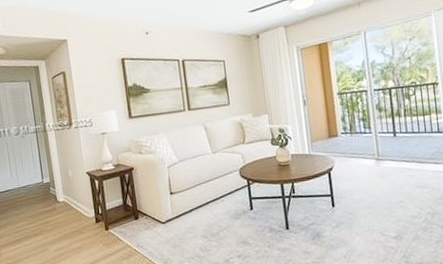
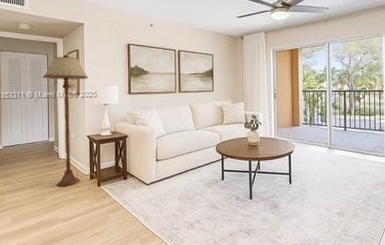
floor lamp: none [28,79,85,235] -> present [43,55,88,187]

